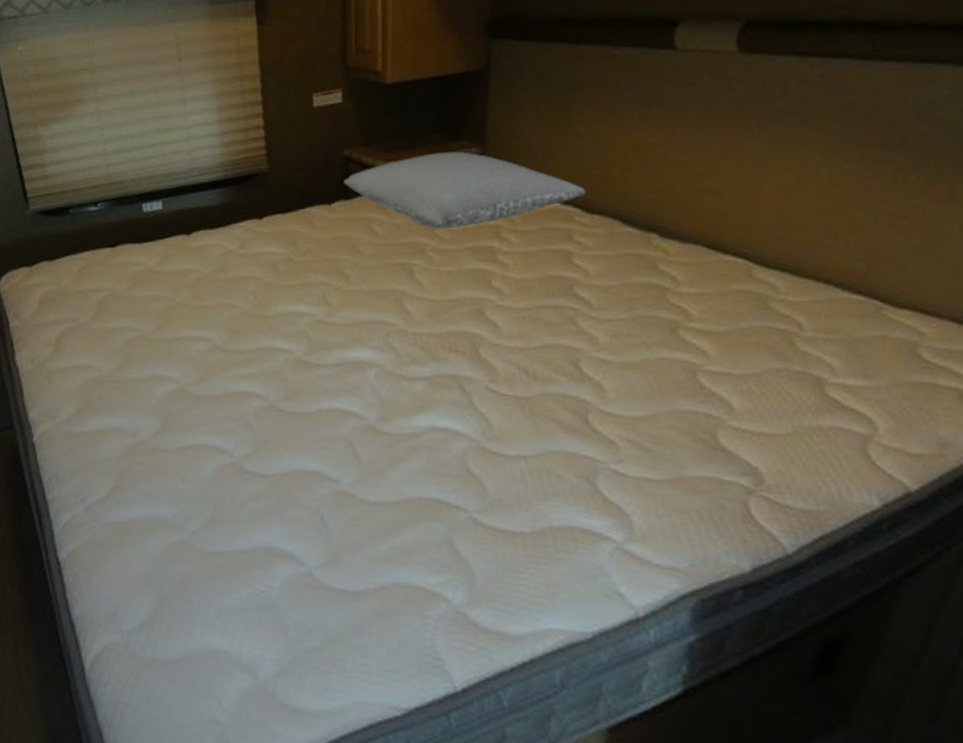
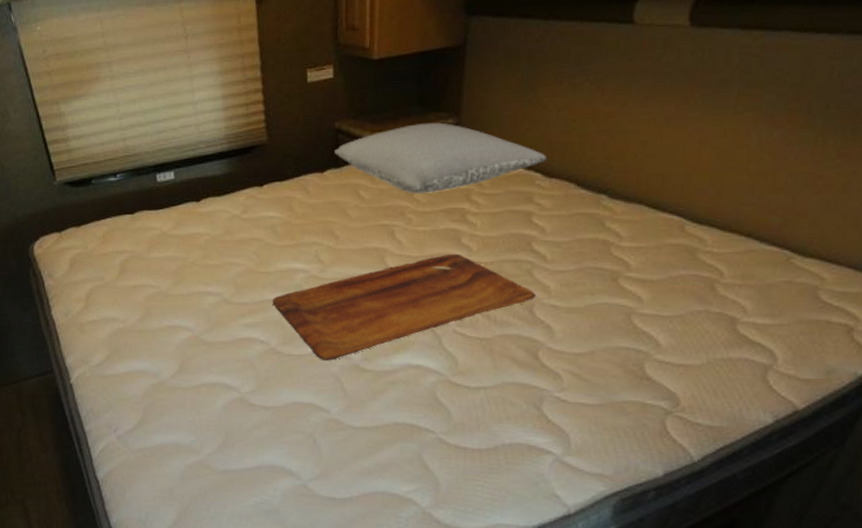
tray: none [272,297,581,420] -> present [272,253,536,360]

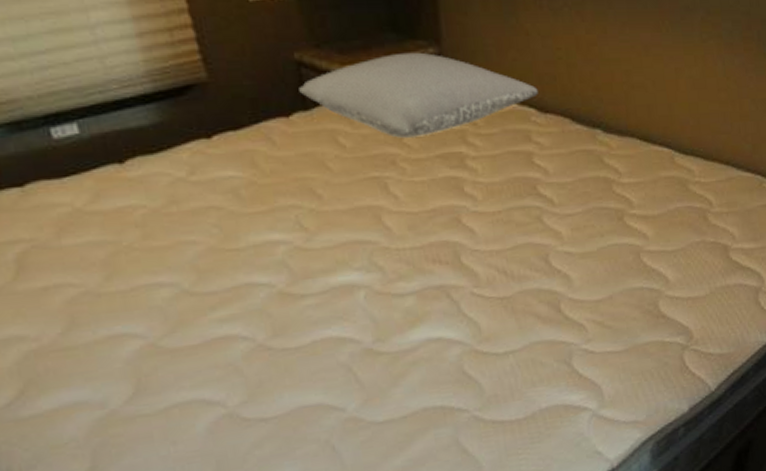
tray: present [272,253,536,360] -> none [249,205,549,350]

